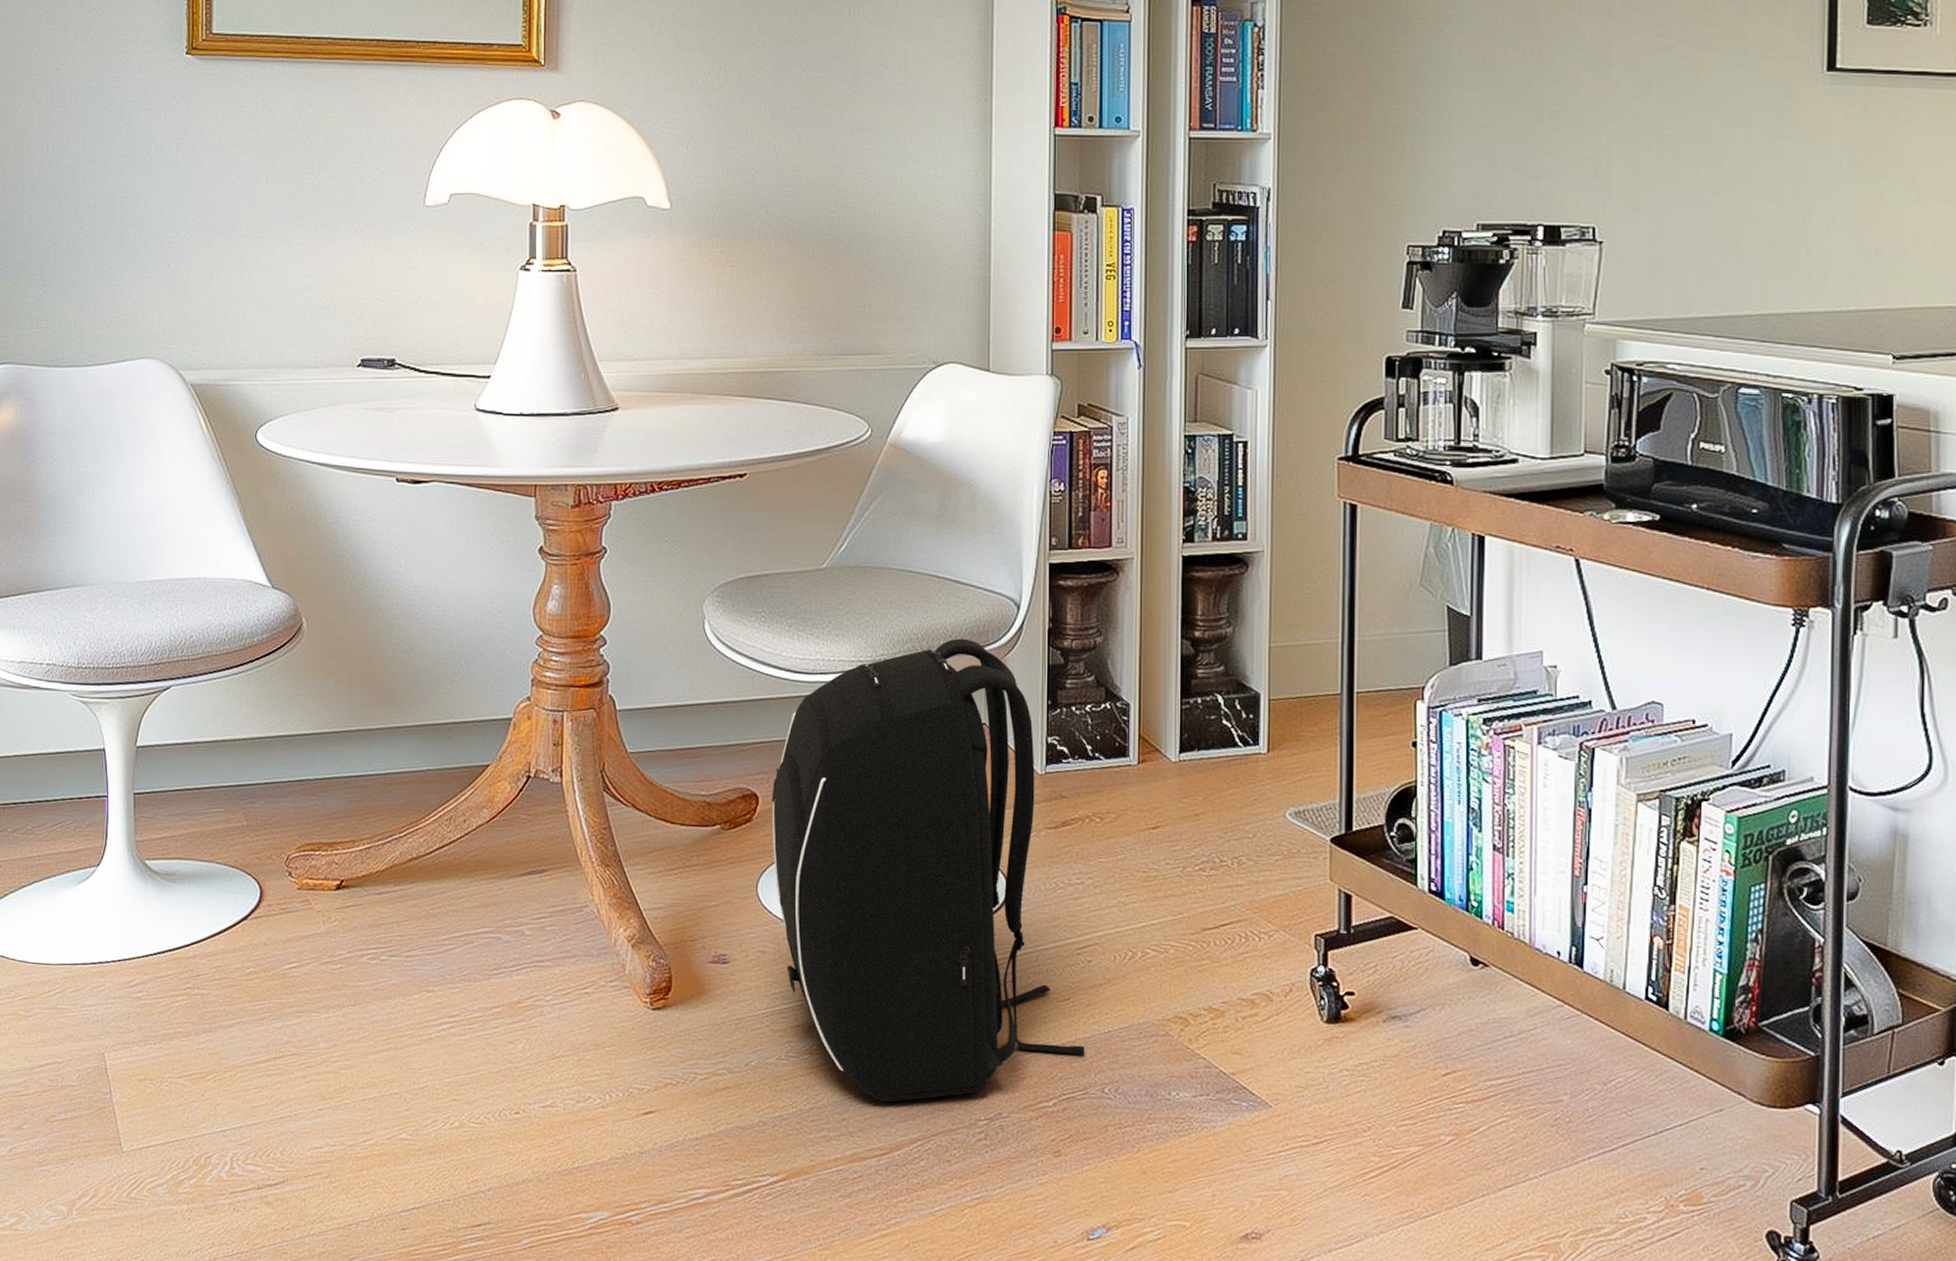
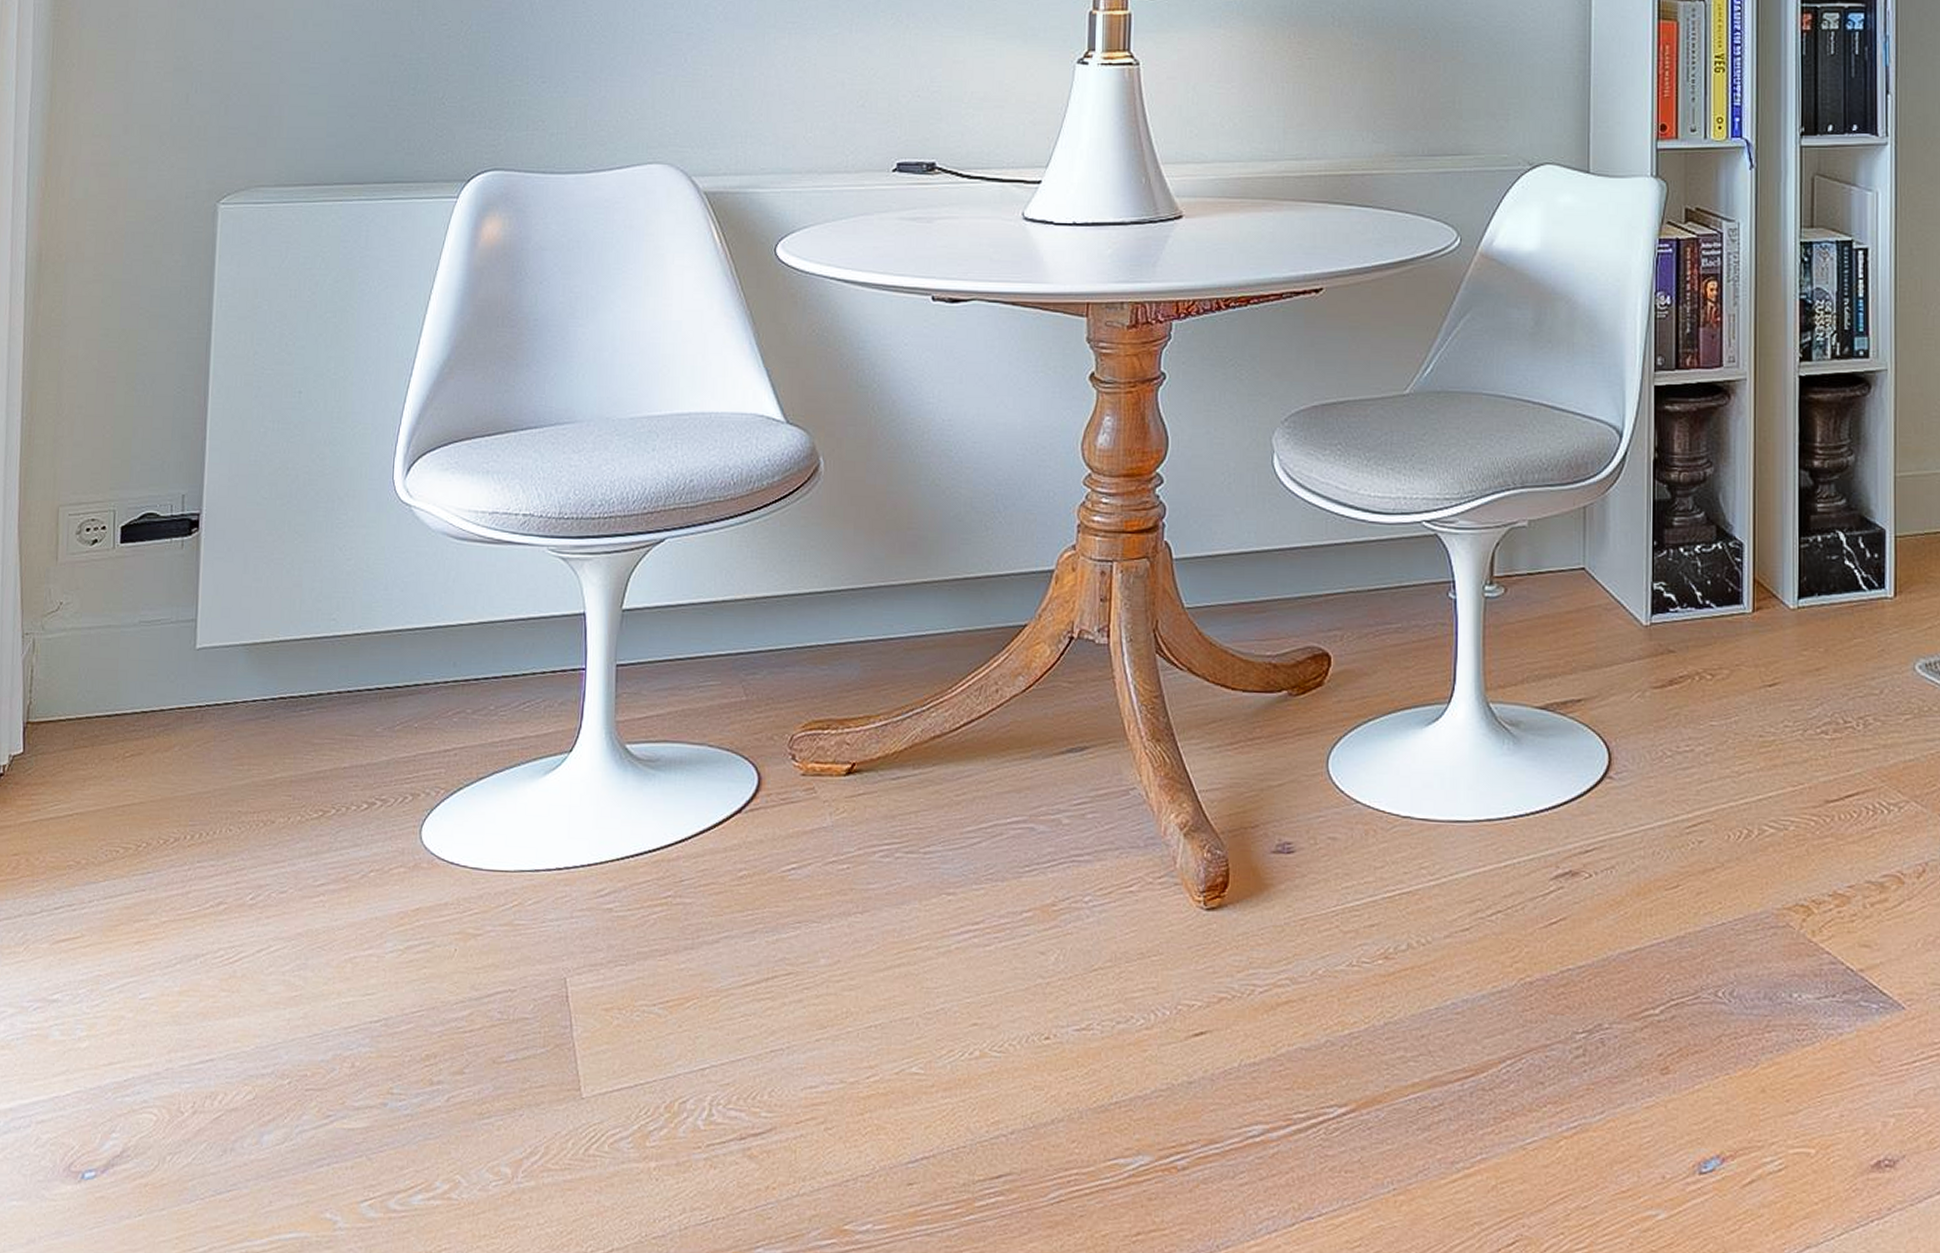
backpack: present [772,638,1085,1102] -> none [1345,471,1696,1014]

